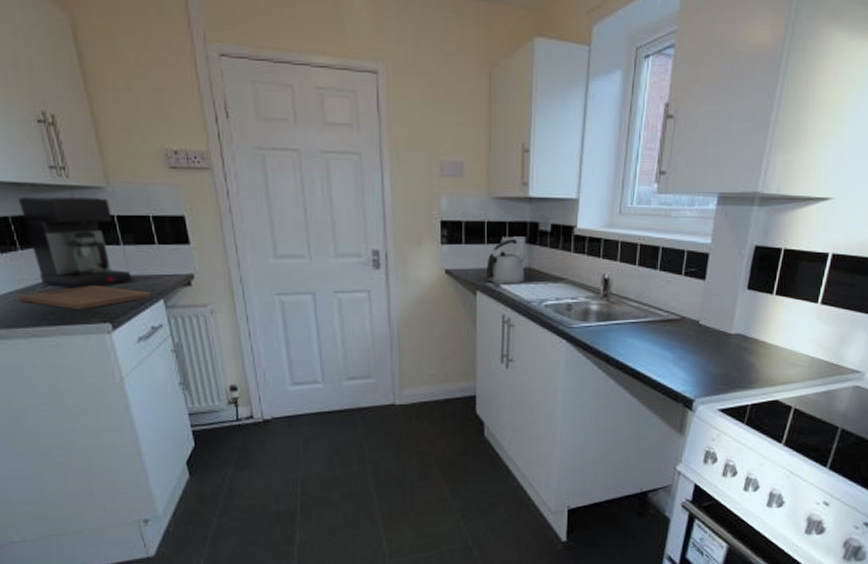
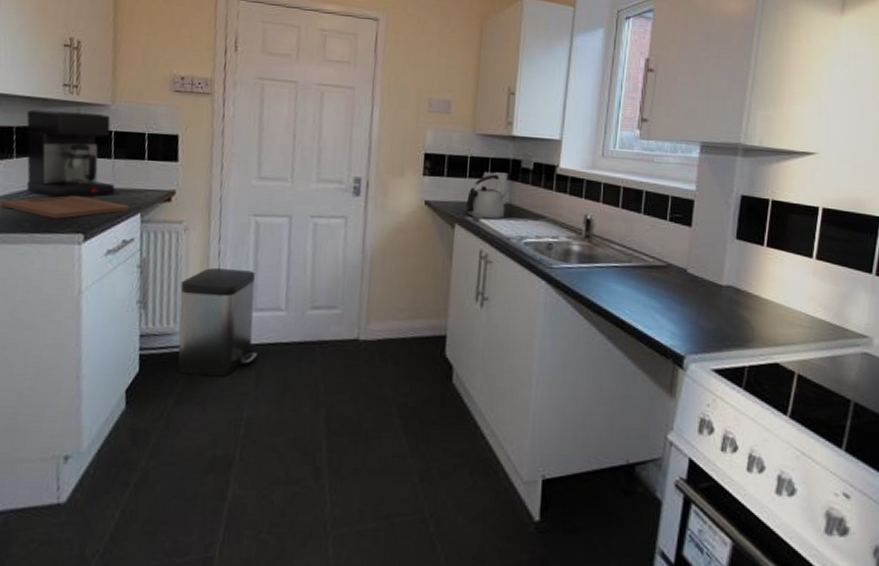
pedal bin: none [218,348,302,445] -> present [177,268,257,377]

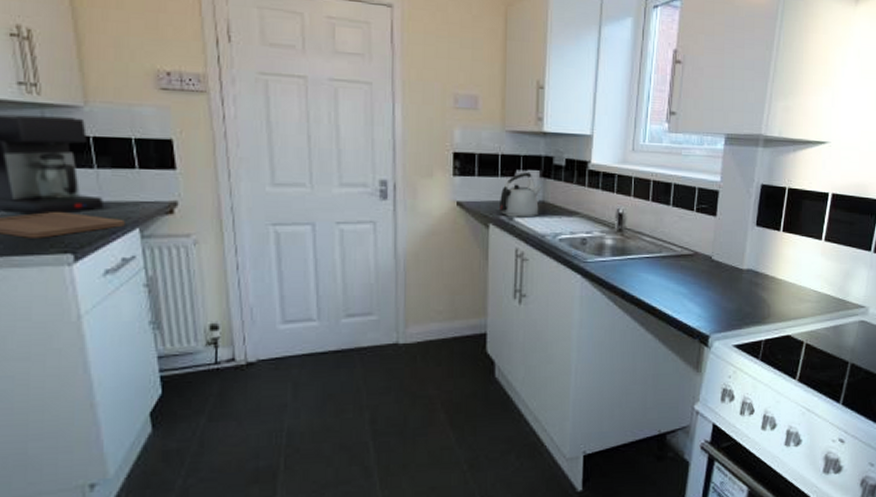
pedal bin: present [177,268,257,377] -> none [197,282,292,392]

